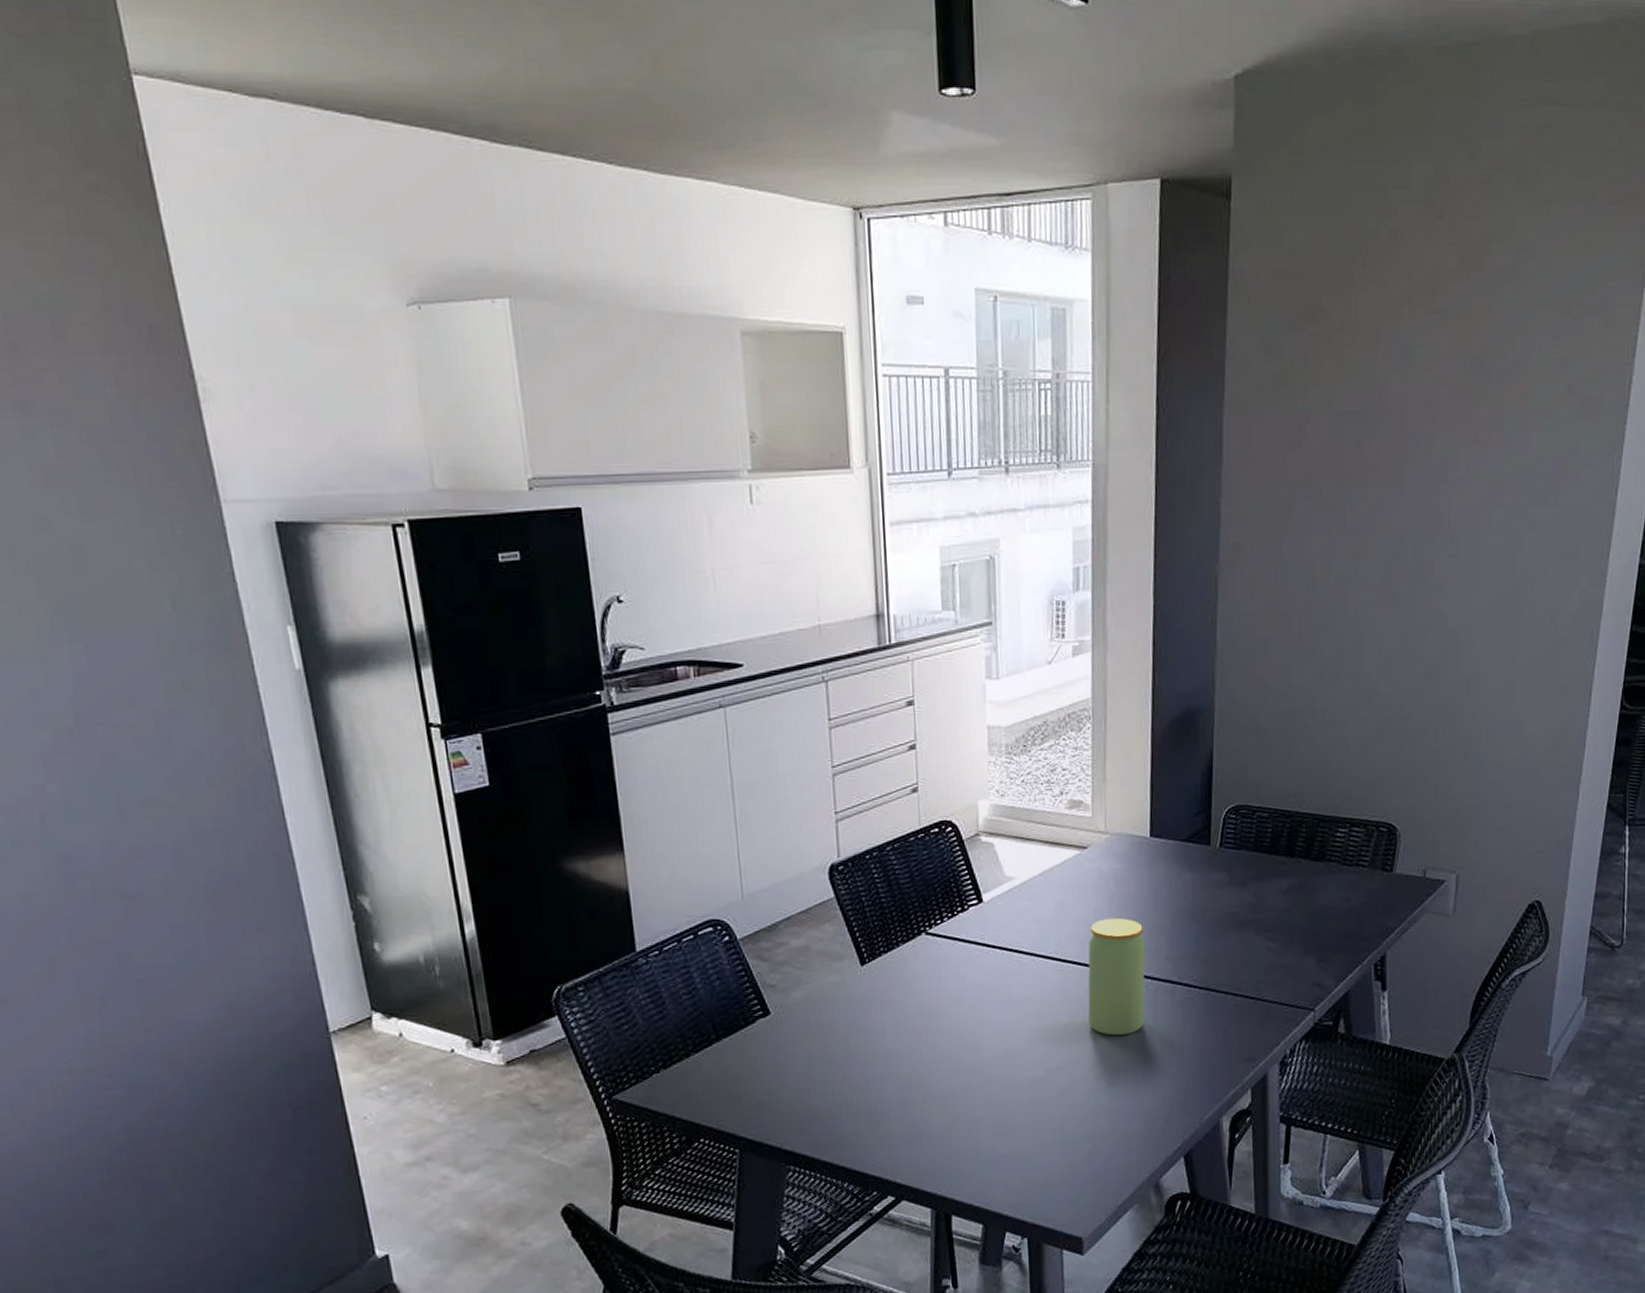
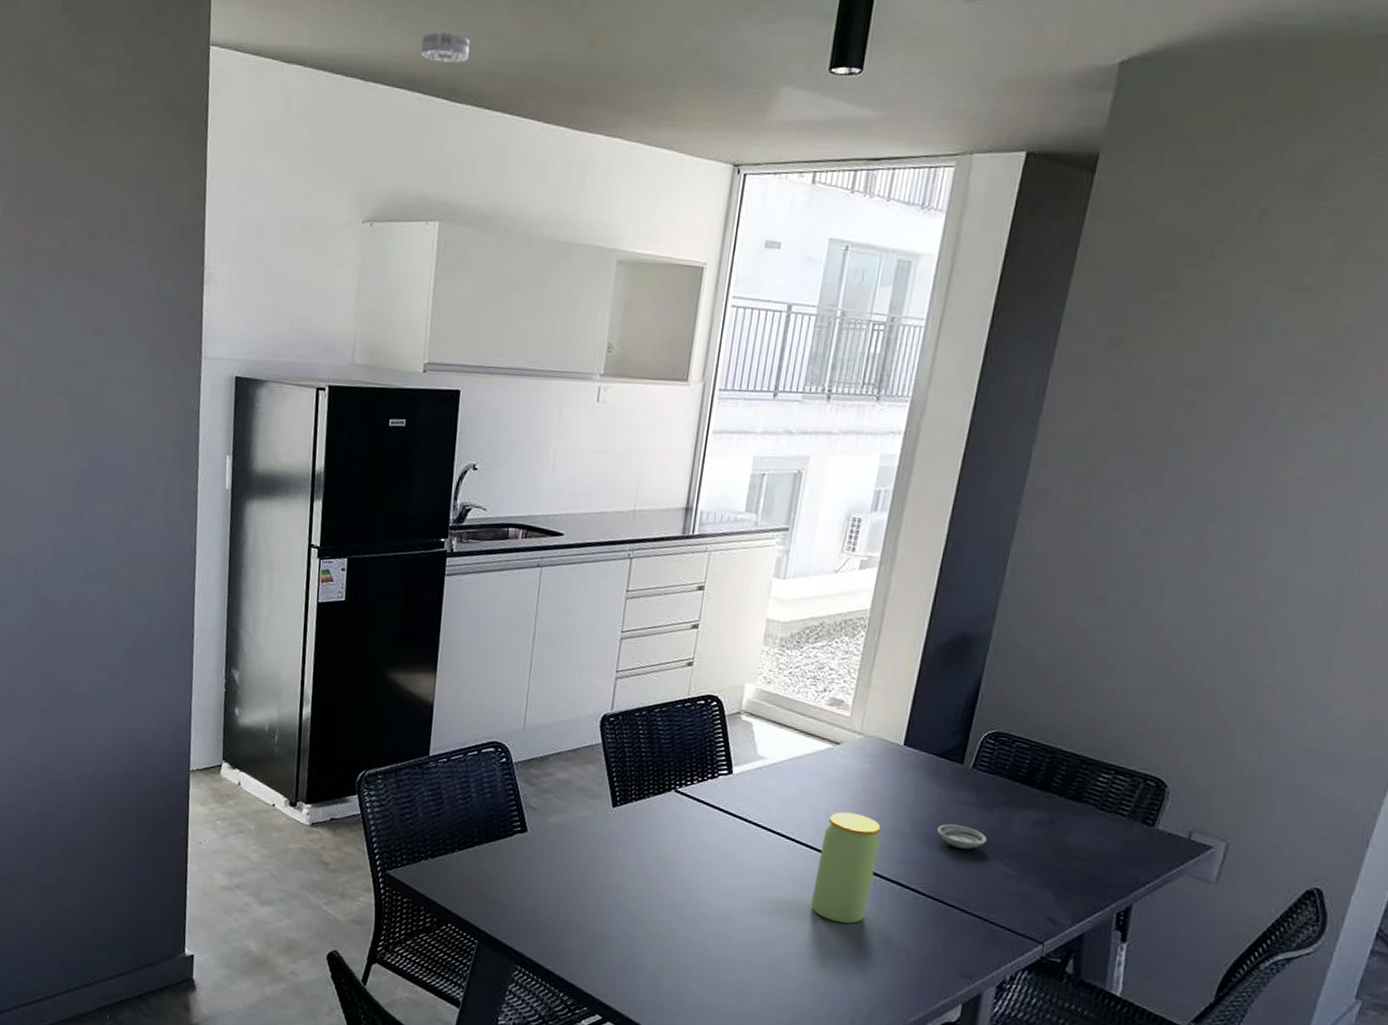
smoke detector: none [435,51,503,91] -> present [421,32,470,62]
saucer: none [1197,908,1245,932] -> present [937,824,987,849]

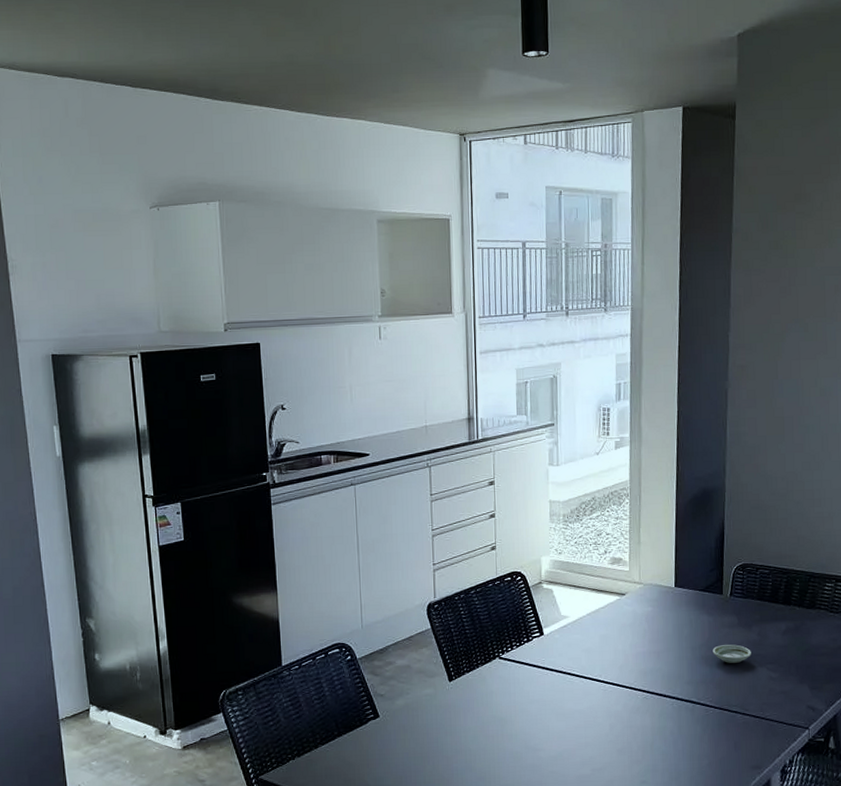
smoke detector: present [421,32,470,62] -> none [180,42,223,67]
jar: present [811,811,881,924] -> none [625,649,671,743]

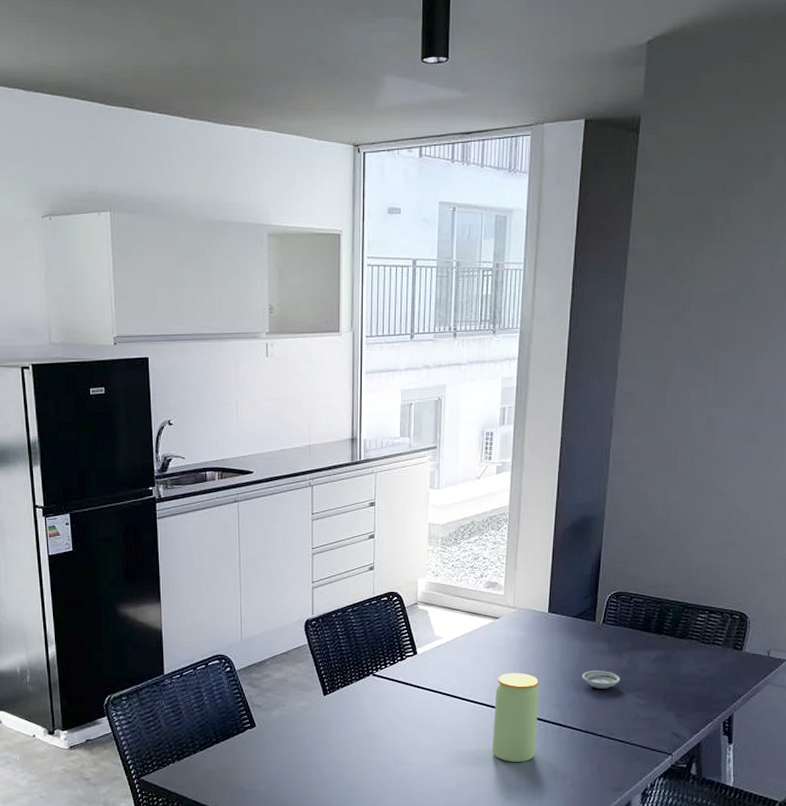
jar: none [625,649,671,743] -> present [492,672,540,762]

